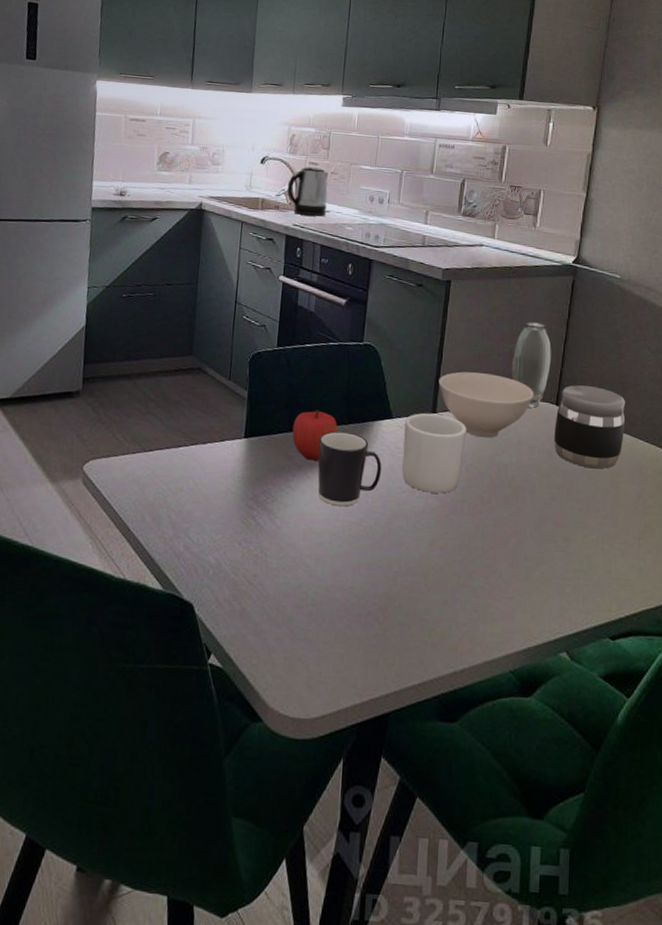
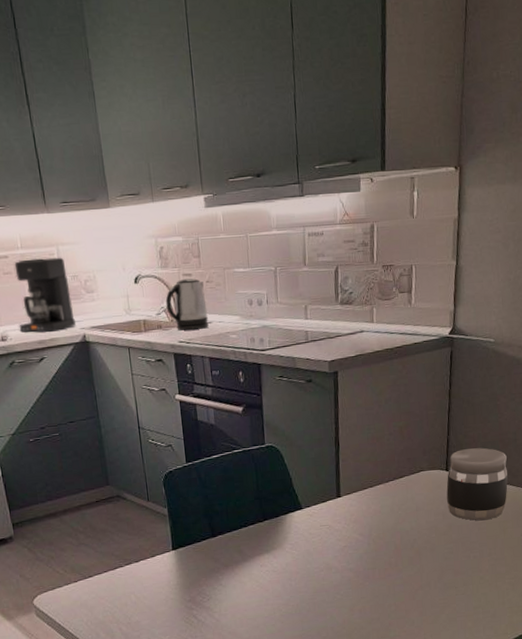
coffee maker: none [140,126,198,195] -> present [14,257,76,334]
fruit: present [292,410,339,461] -> none [214,513,256,559]
mug: present [317,431,382,507] -> none [239,528,300,593]
mug: present [402,412,467,494] -> none [313,497,370,568]
bowl: present [438,371,534,438] -> none [339,453,425,512]
vase: present [511,321,551,408] -> none [402,397,438,477]

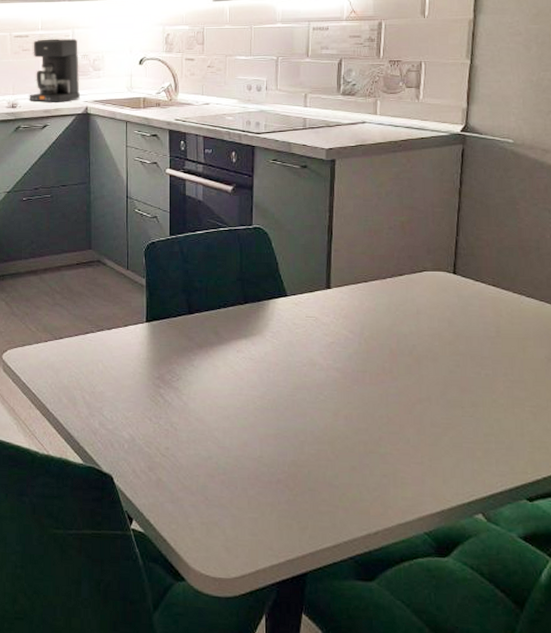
kettle: present [165,278,209,331] -> none [166,63,206,109]
jar: present [446,447,508,521] -> none [453,253,529,333]

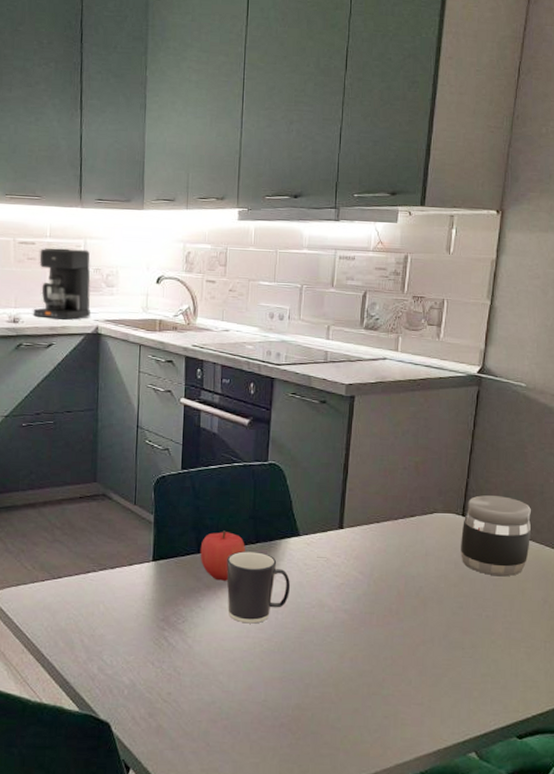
fruit: none [191,292,235,341] -> present [200,530,246,581]
mug: none [216,311,281,382] -> present [226,550,291,624]
jar: none [453,253,529,333] -> present [461,495,531,576]

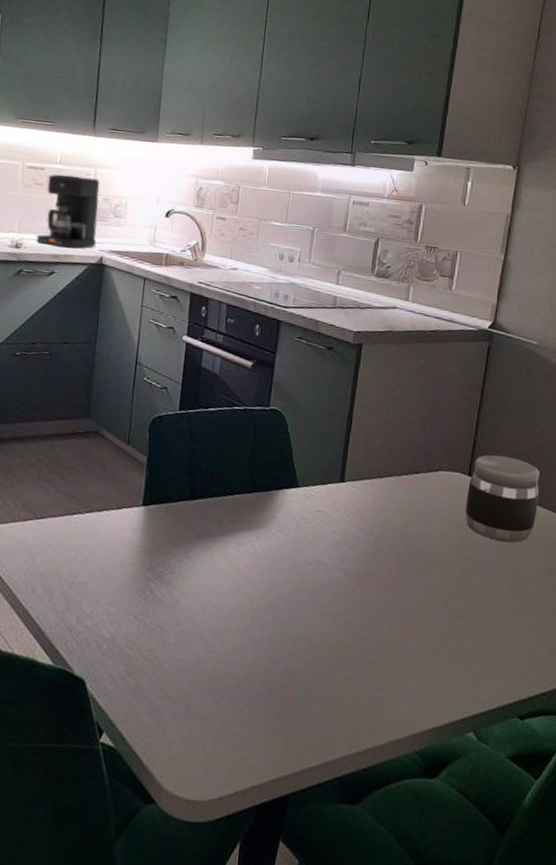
fruit: present [200,530,246,581] -> none [193,477,242,531]
mug: present [226,550,291,624] -> none [218,500,287,579]

